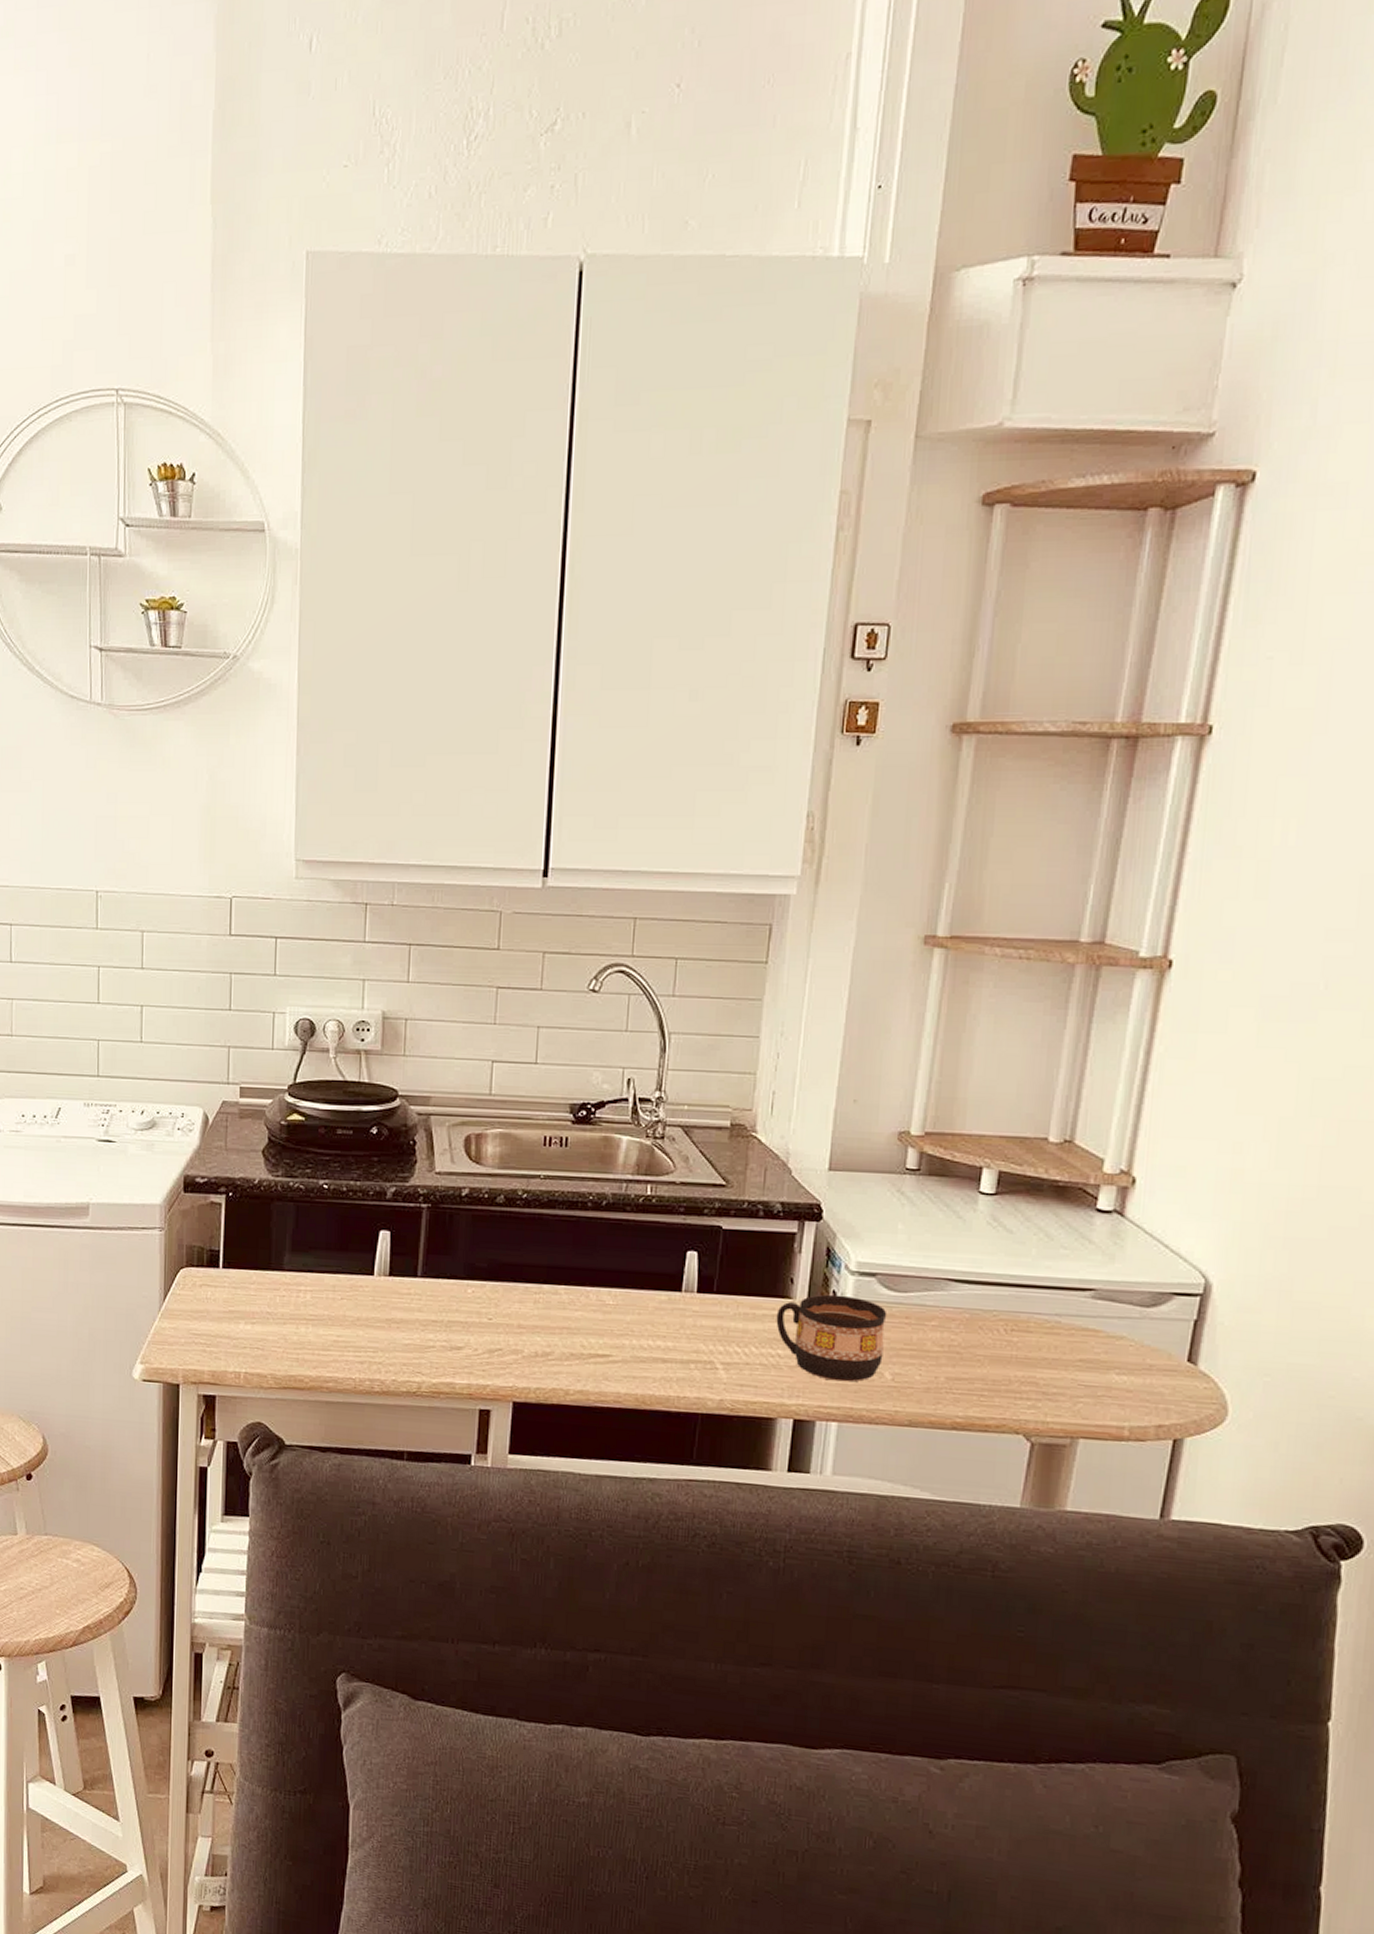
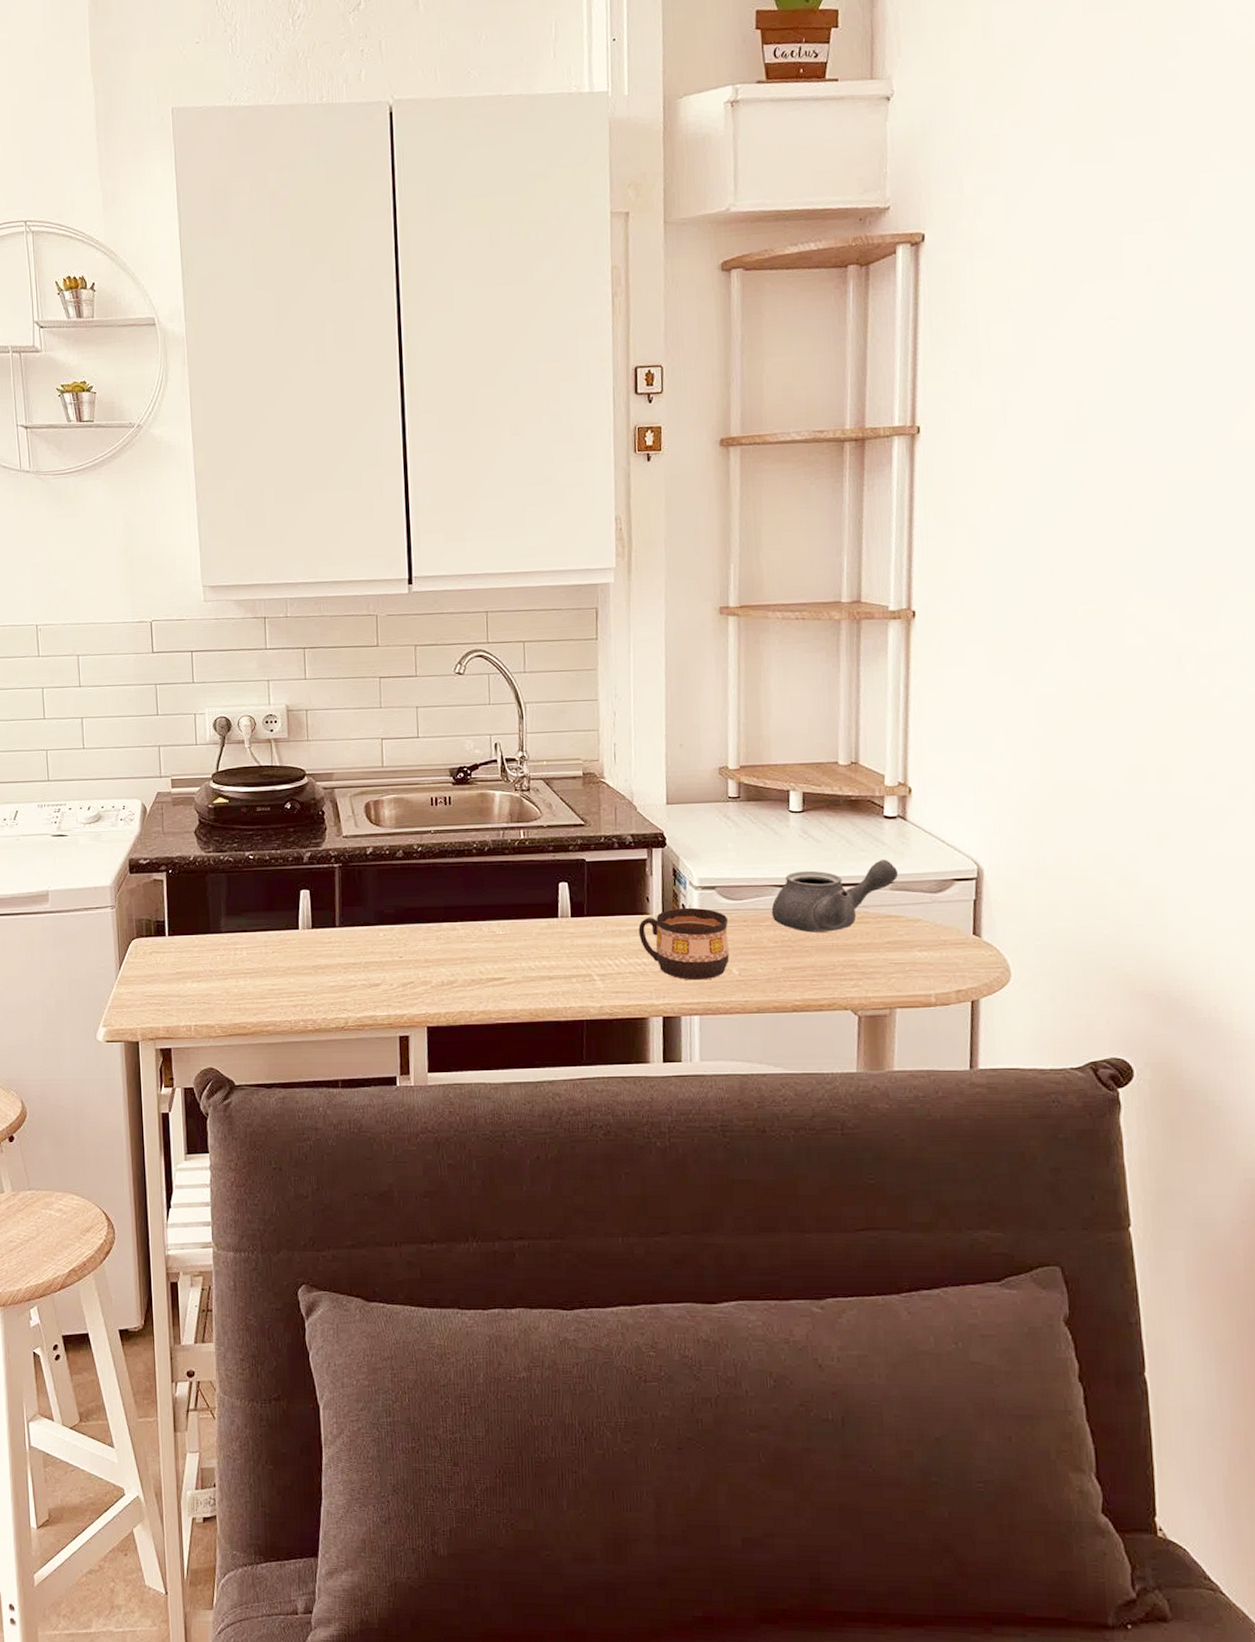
teapot: none [941,1261,1105,1341] -> present [771,860,899,933]

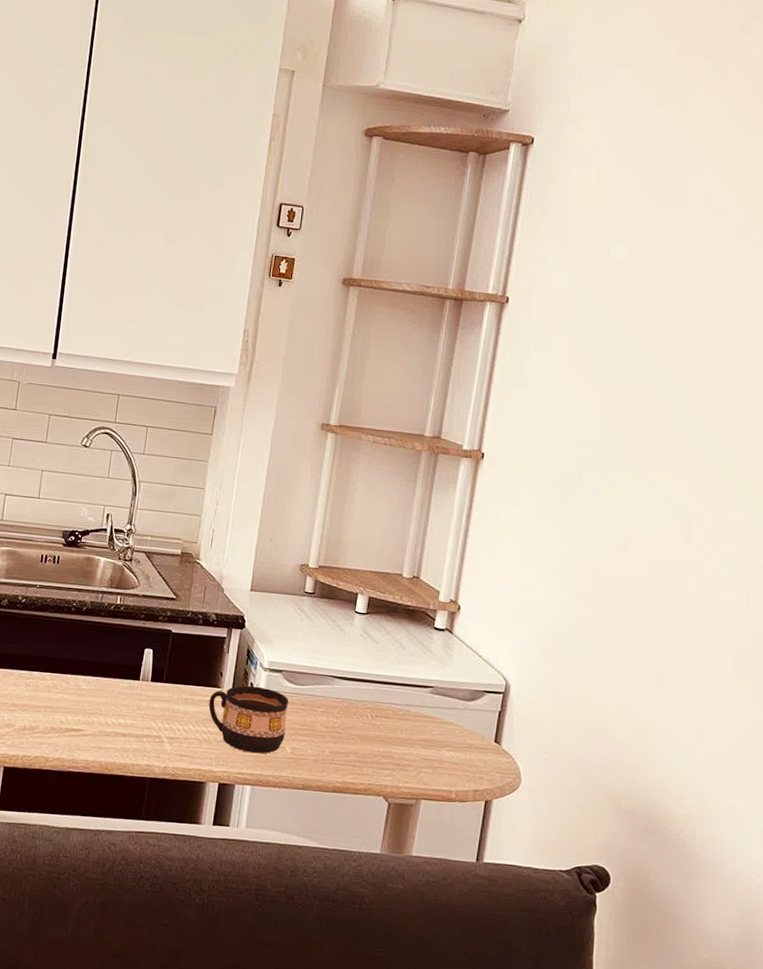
teapot: present [771,860,899,933] -> none [327,665,440,724]

